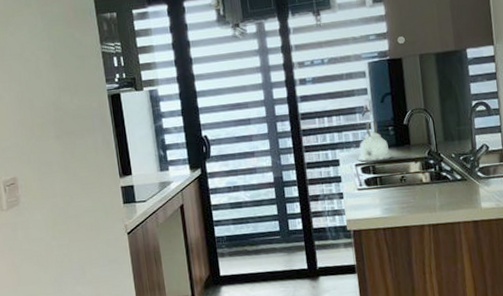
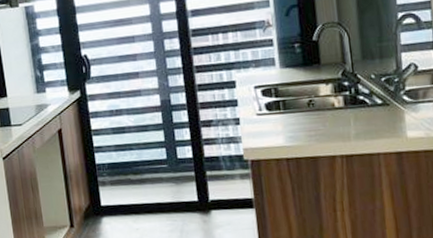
kettle: present [357,121,392,162] -> none [256,37,298,84]

